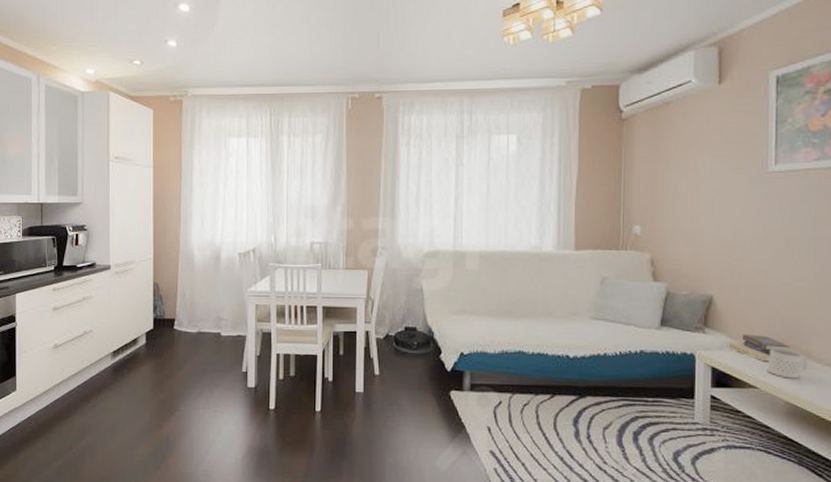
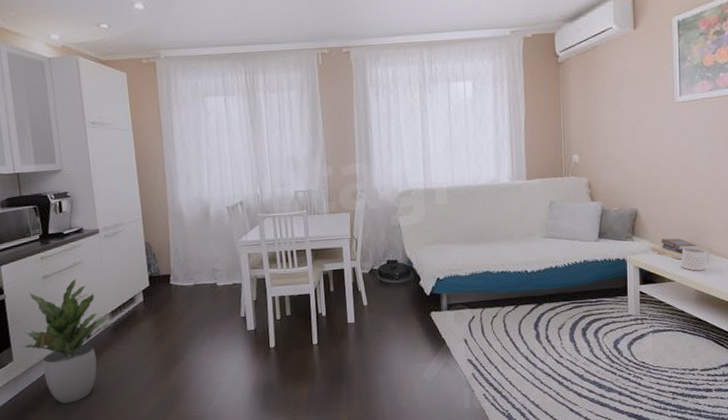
potted plant: none [24,314,115,441] -> present [20,279,114,404]

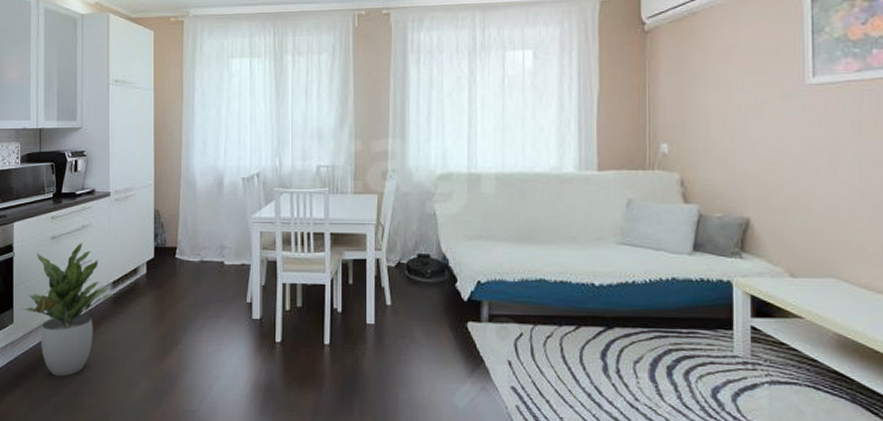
books: present [650,238,697,260] -> none [767,259,838,290]
mug: present [680,247,710,271] -> none [812,274,857,308]

